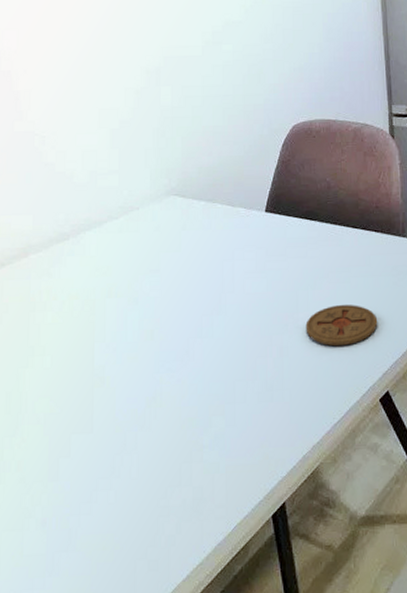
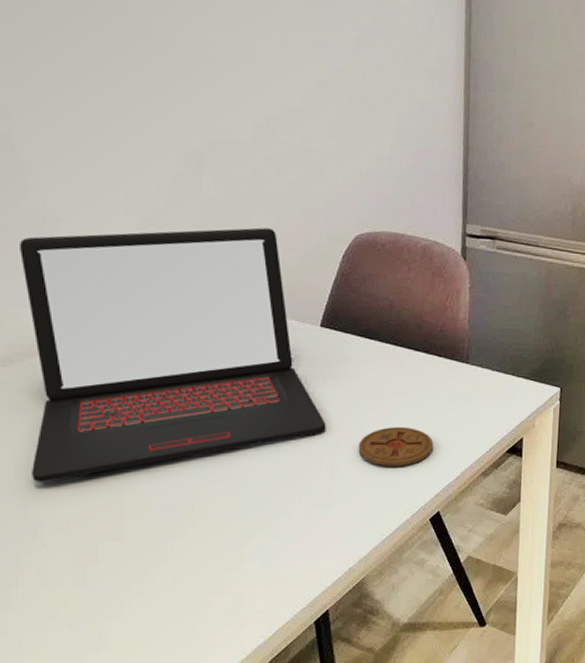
laptop: none [13,127,275,377] -> present [18,227,326,482]

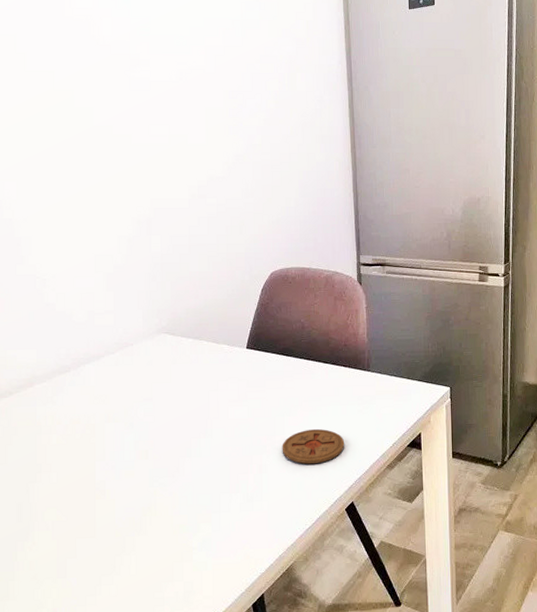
laptop: present [18,227,326,482] -> none [17,272,255,491]

